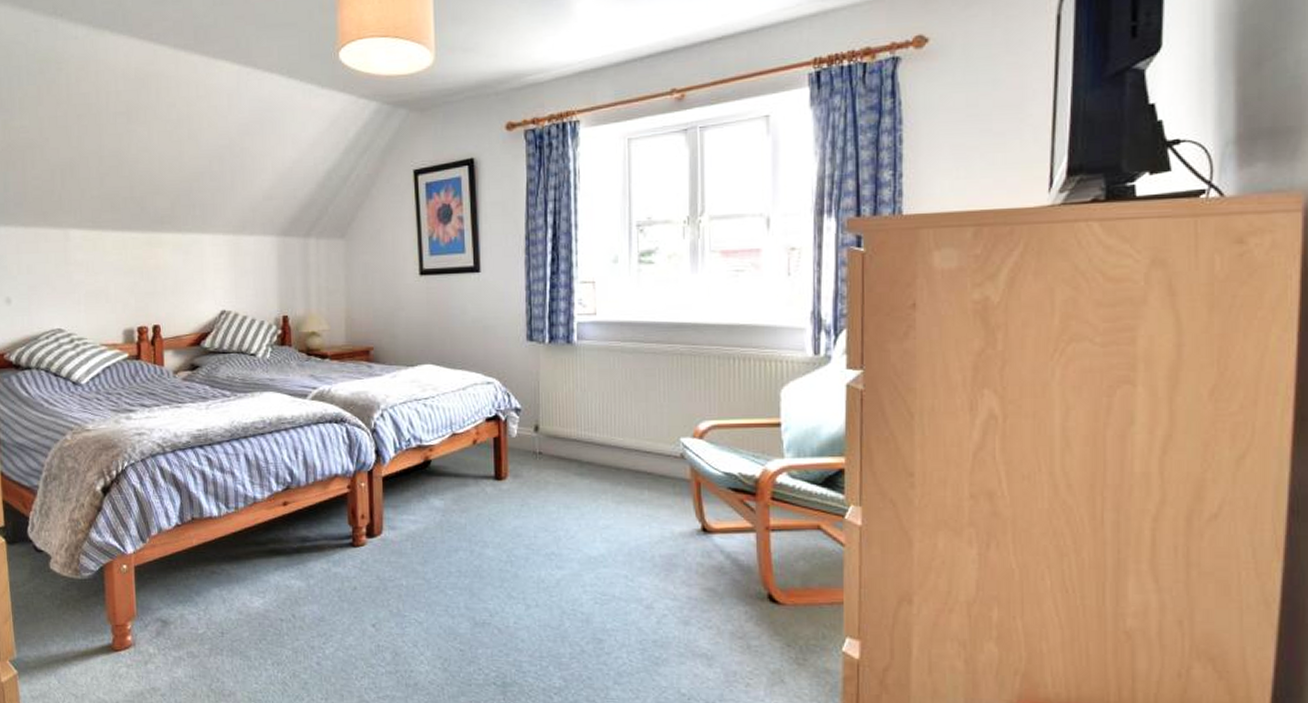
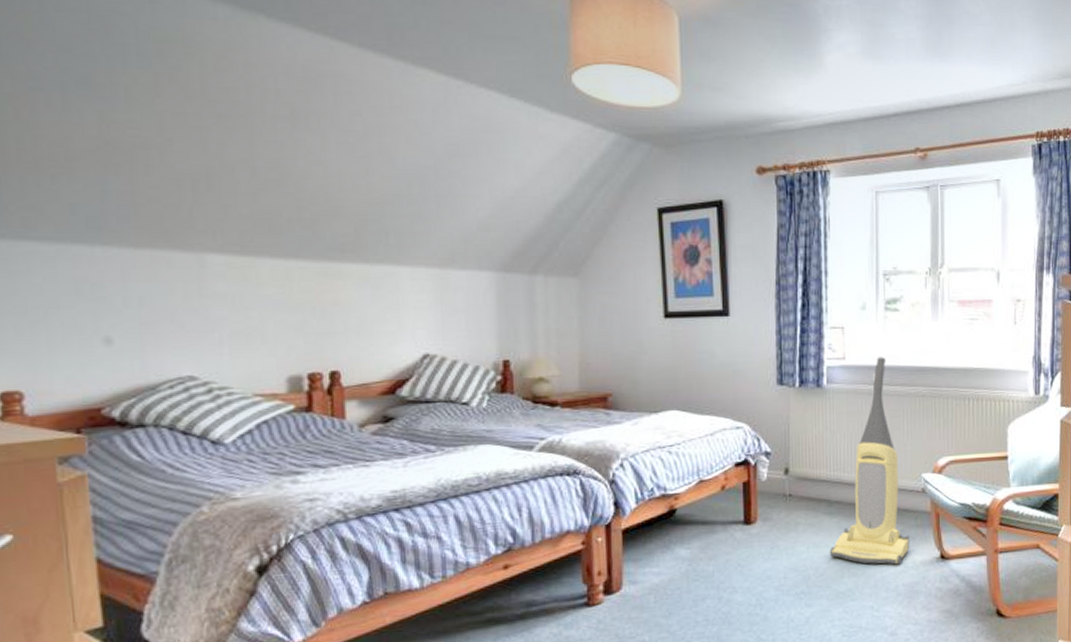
vacuum cleaner: none [580,312,667,535] -> present [829,357,910,566]

